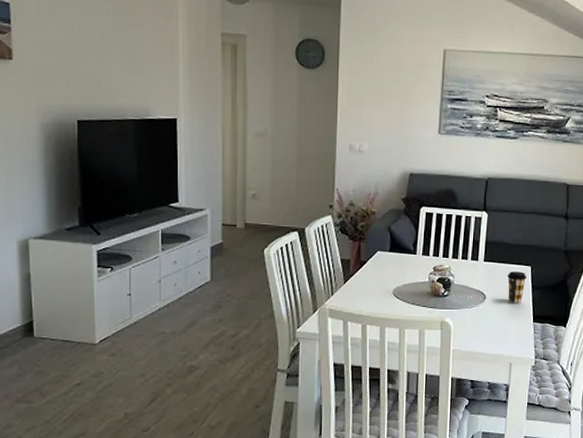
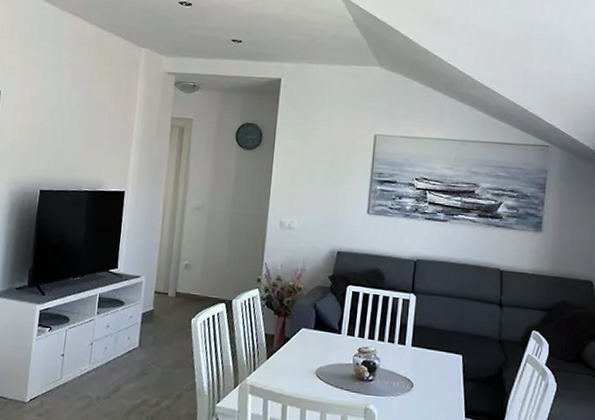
coffee cup: present [507,271,527,303] -> none [437,359,458,395]

